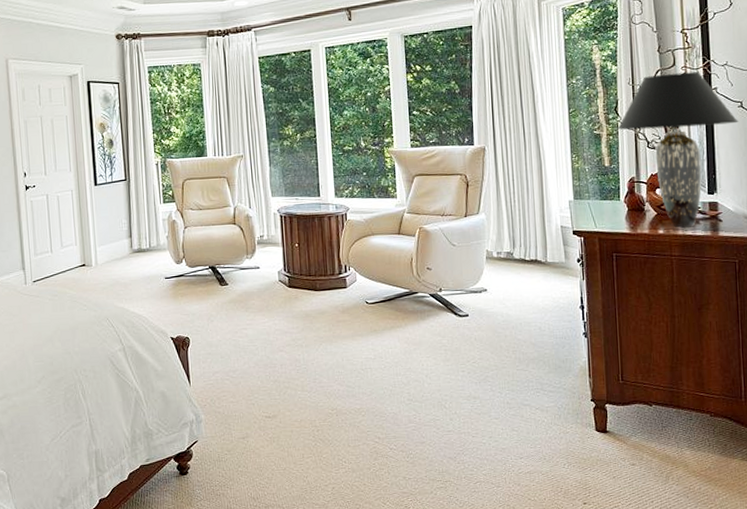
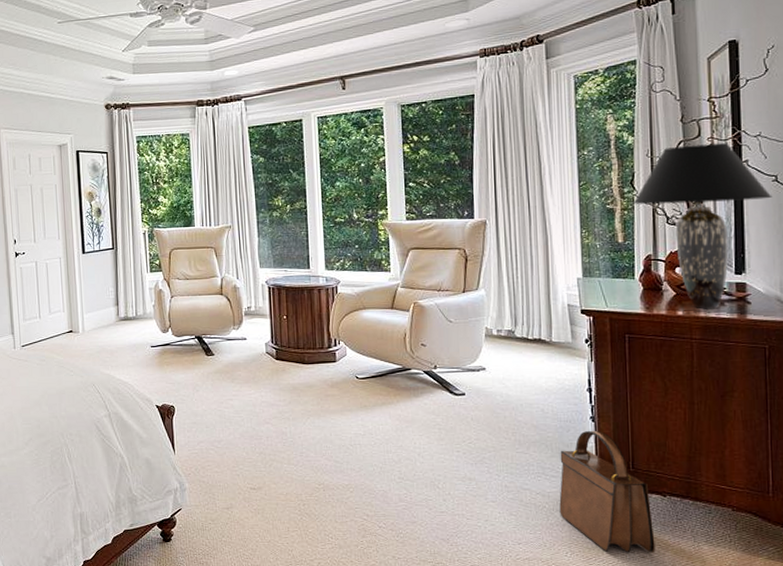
handbag: none [556,345,644,462] -> present [559,430,655,553]

